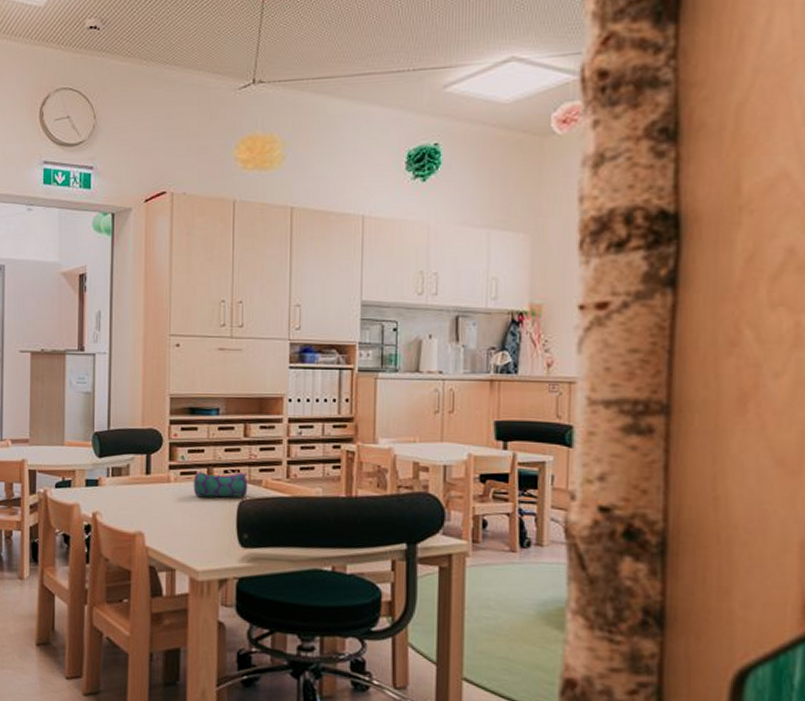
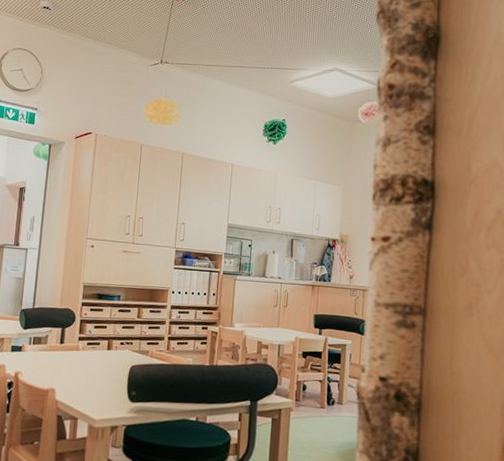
pencil case: present [193,471,248,498] -> none [96,342,138,364]

